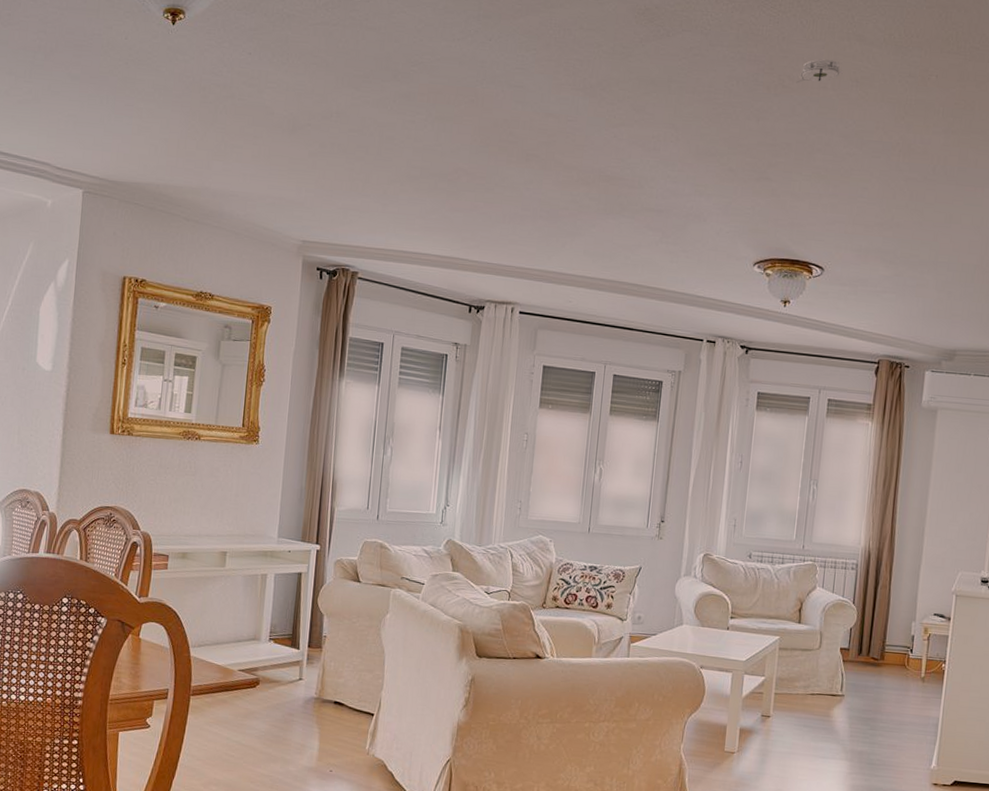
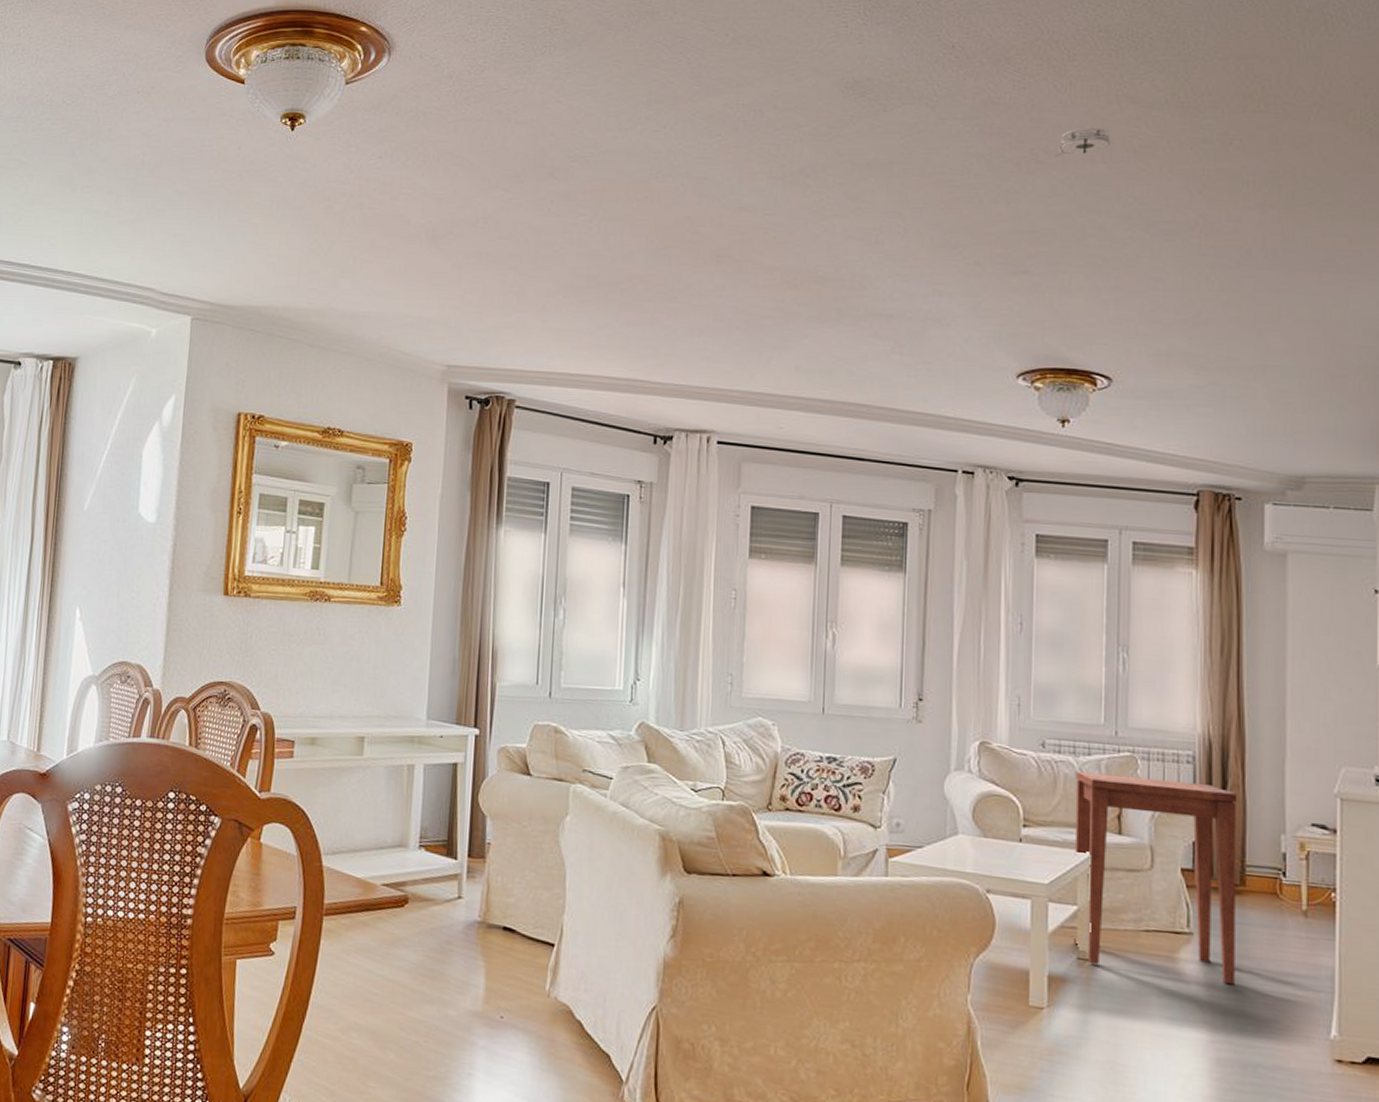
side table: none [760,576,884,732] -> present [1074,771,1236,985]

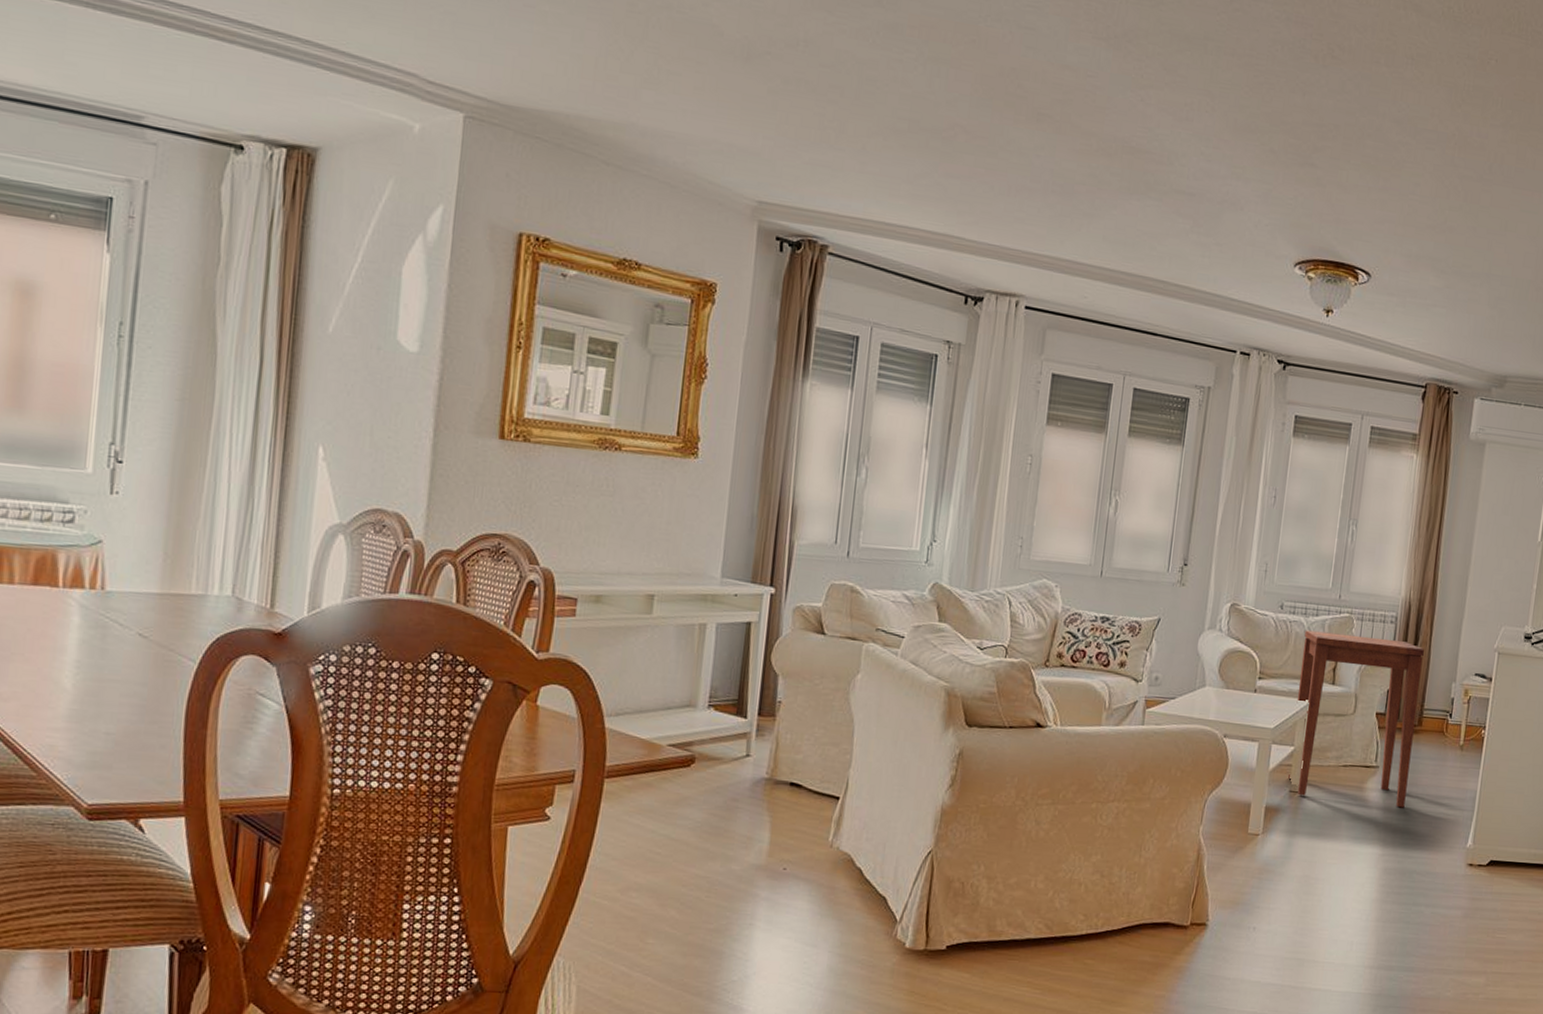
smoke detector: present [1054,127,1114,158] -> none [1346,28,1398,55]

